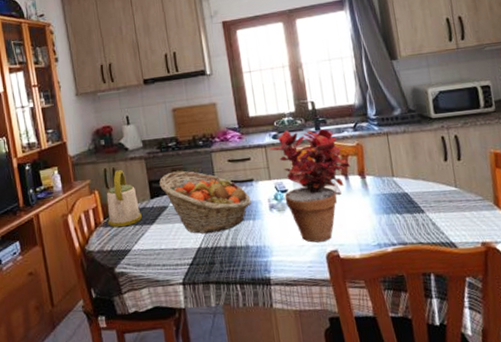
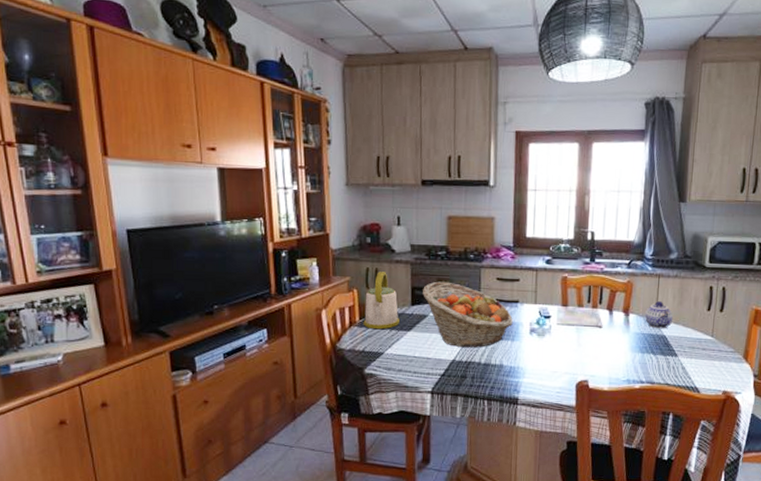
potted plant: present [268,129,351,243] -> none [539,256,618,371]
teapot: none [381,159,412,187] -> present [645,301,674,329]

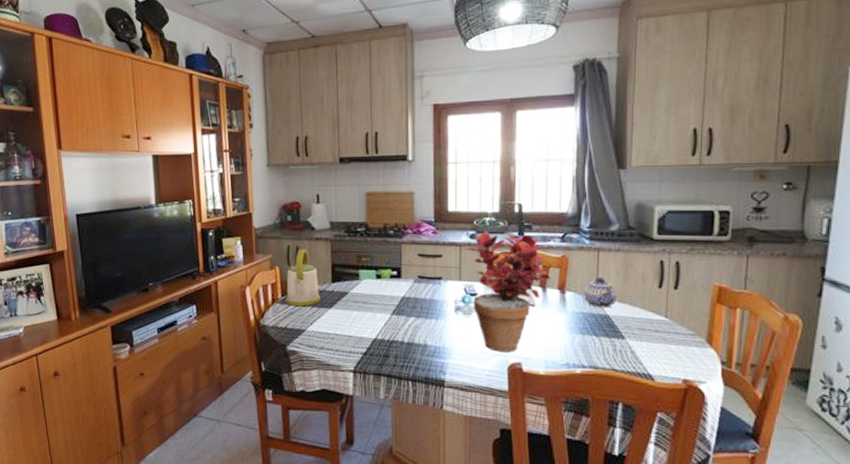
fruit basket: present [423,281,513,347] -> none [343,258,436,326]
potted plant: none [539,256,618,371] -> present [463,231,551,352]

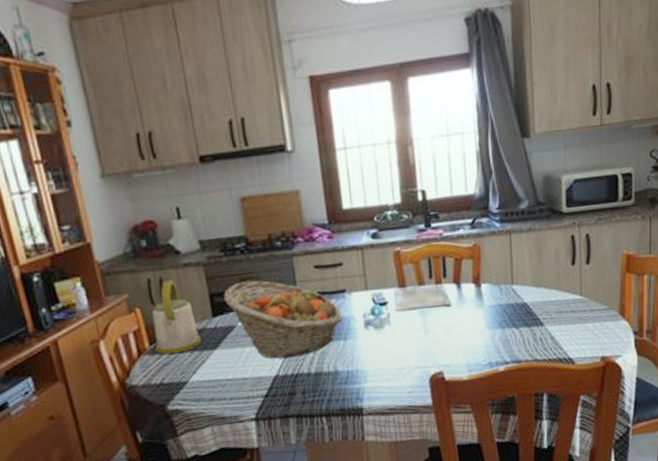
fruit basket: none [343,258,436,326] -> present [224,280,342,359]
potted plant: present [463,231,551,352] -> none [366,226,465,365]
teapot: present [584,278,618,308] -> none [499,263,534,297]

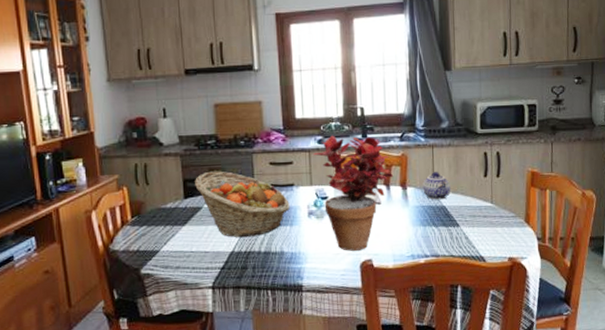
kettle: present [151,280,201,355] -> none [135,166,173,227]
potted plant: none [366,226,465,365] -> present [312,135,394,251]
teapot: none [499,263,534,297] -> present [423,172,451,200]

